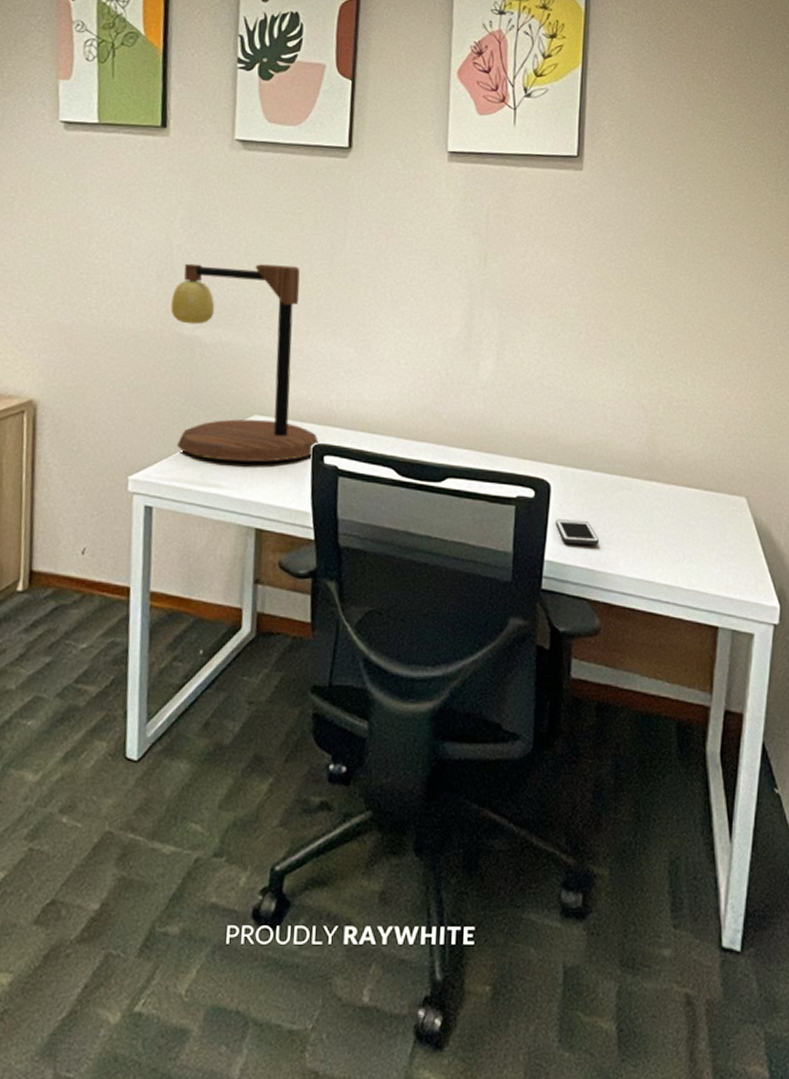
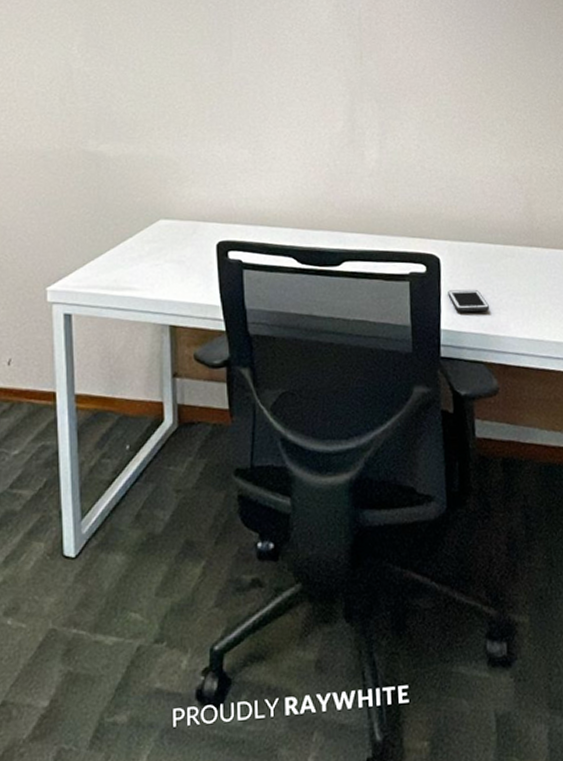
table lamp: present [170,263,320,462] -> none [75,79,224,265]

